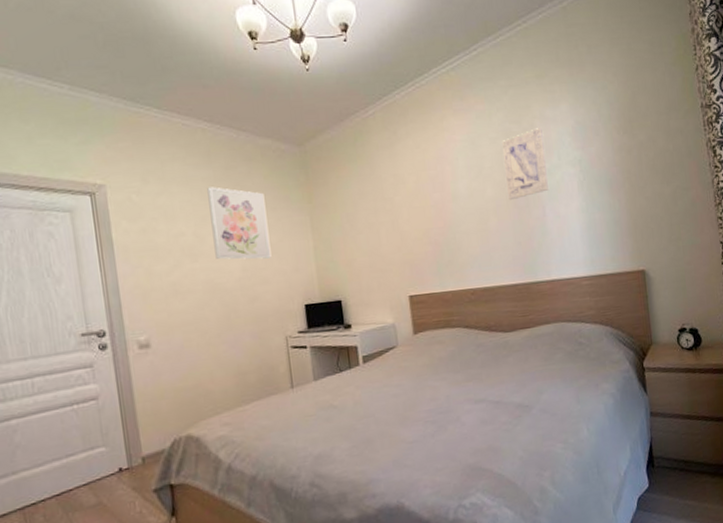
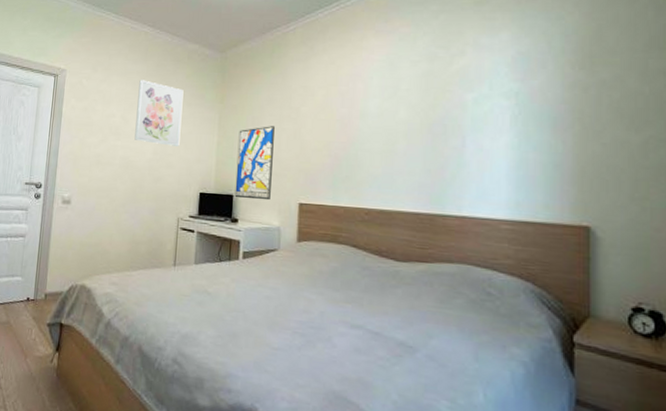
wall art: none [335,221,380,302] -> present [234,126,275,201]
wall art: present [501,128,550,201] -> none [422,55,475,126]

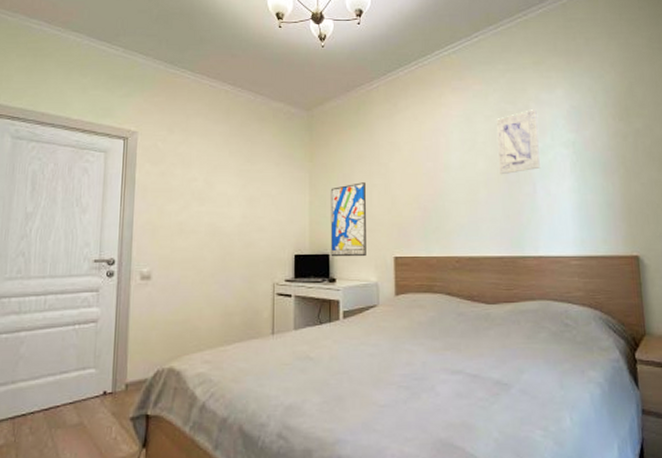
wall art: present [134,80,184,146] -> none [221,140,271,208]
wall art: none [422,55,475,126] -> present [496,110,541,175]

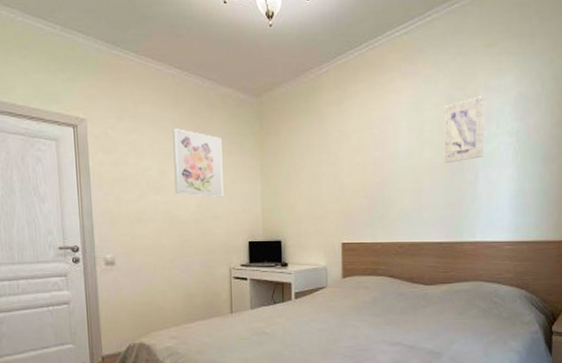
wall art: none [221,140,271,208] -> present [173,128,224,197]
wall art: present [330,182,366,257] -> none [281,171,316,244]

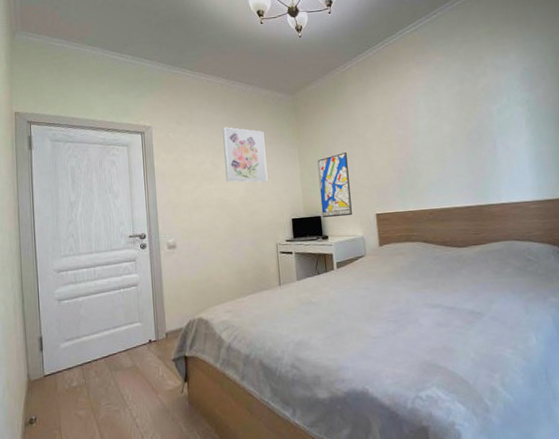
wall art: none [281,171,316,244] -> present [317,152,352,218]
wall art: present [443,96,486,164] -> none [457,74,500,136]

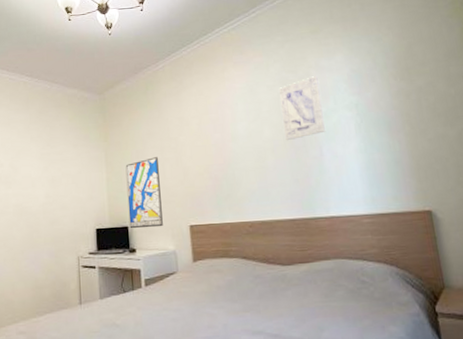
wall art: present [222,127,268,183] -> none [24,127,71,188]
wall art: none [457,74,500,136] -> present [278,76,326,141]

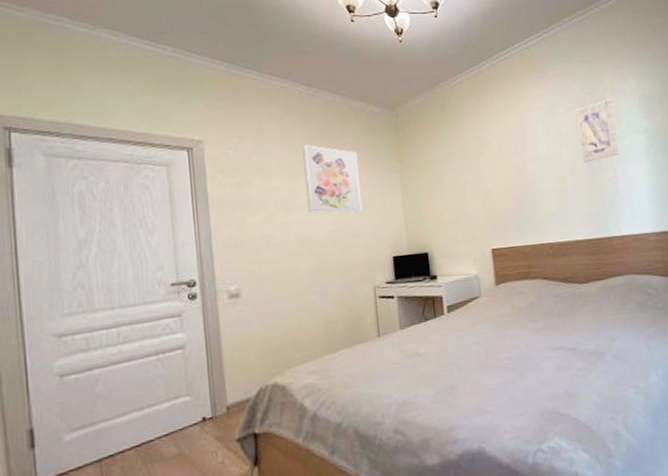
wall art: none [24,127,71,188] -> present [302,145,362,214]
wall art: present [125,157,163,229] -> none [423,179,465,255]

